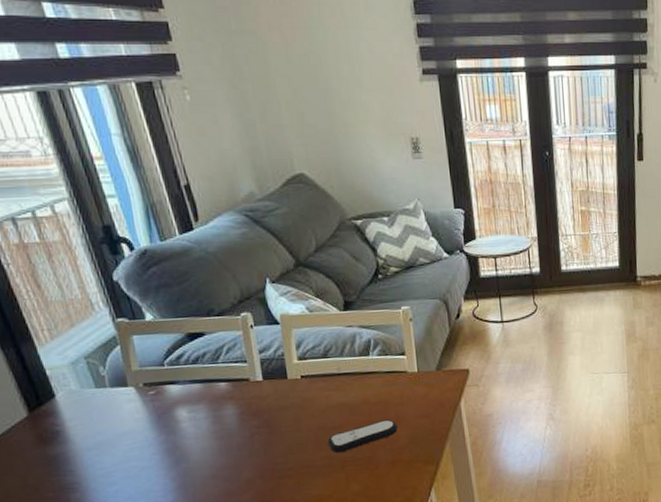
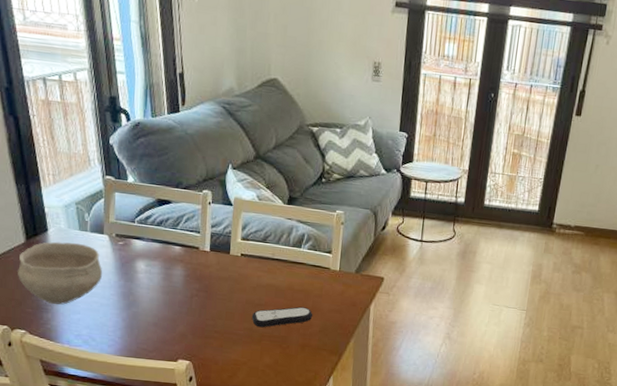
bowl: none [24,403,137,481] -> present [18,241,103,305]

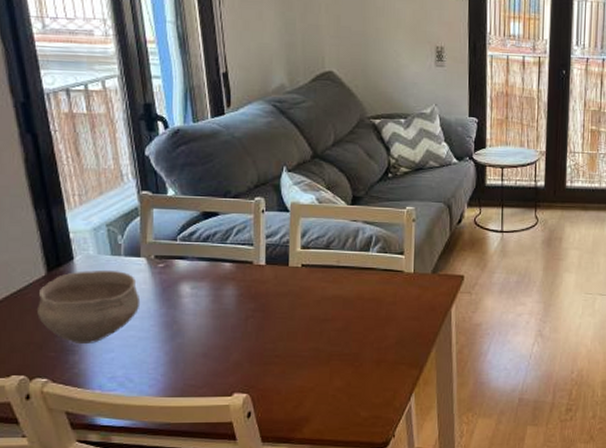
remote control: present [251,306,313,328] -> none [317,317,388,346]

